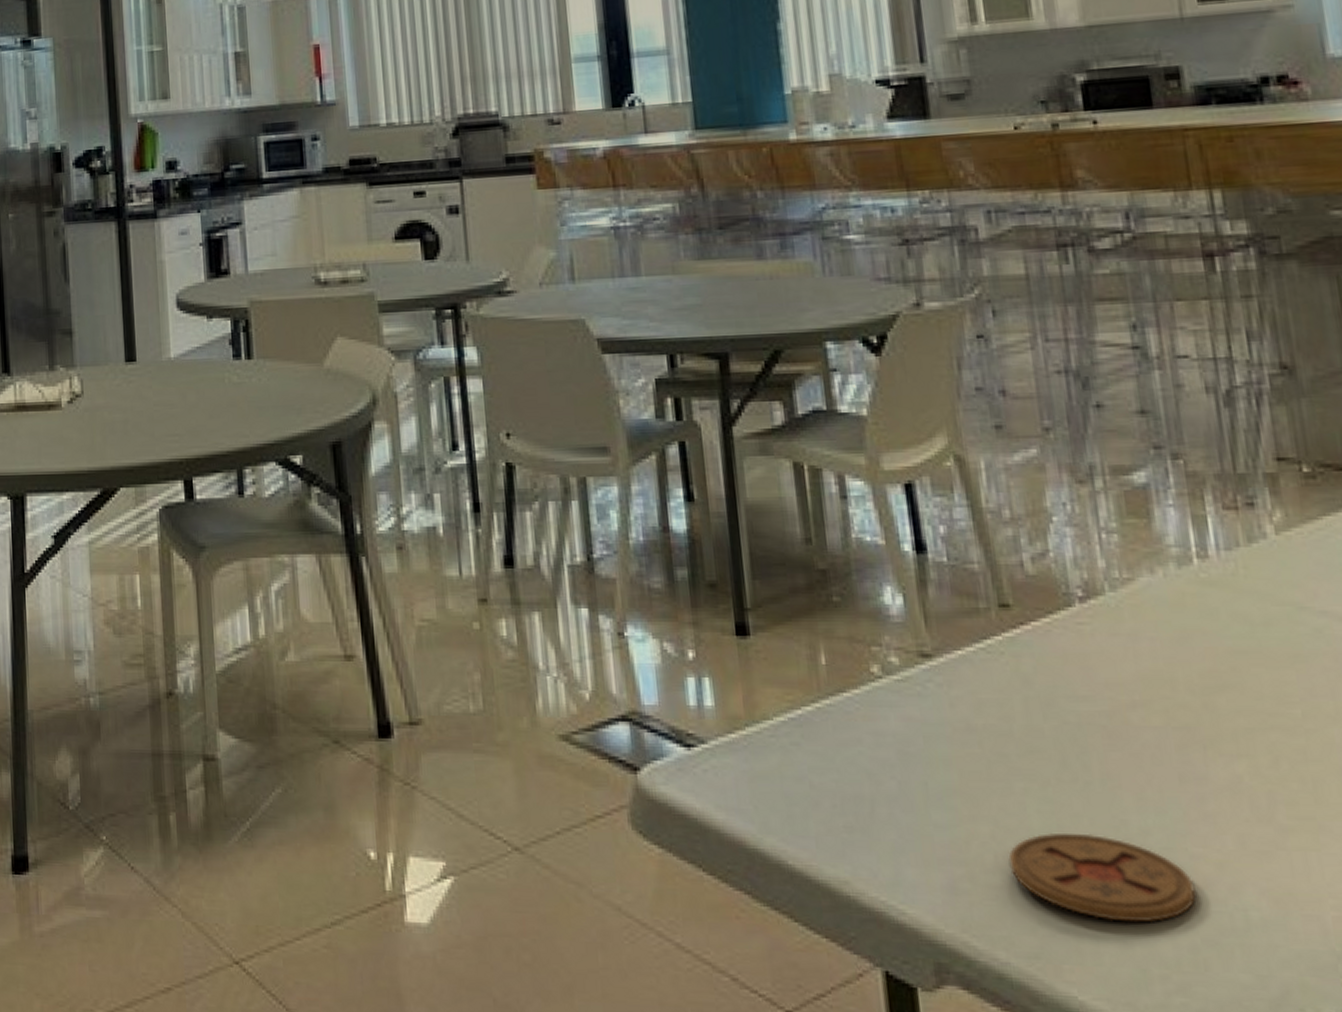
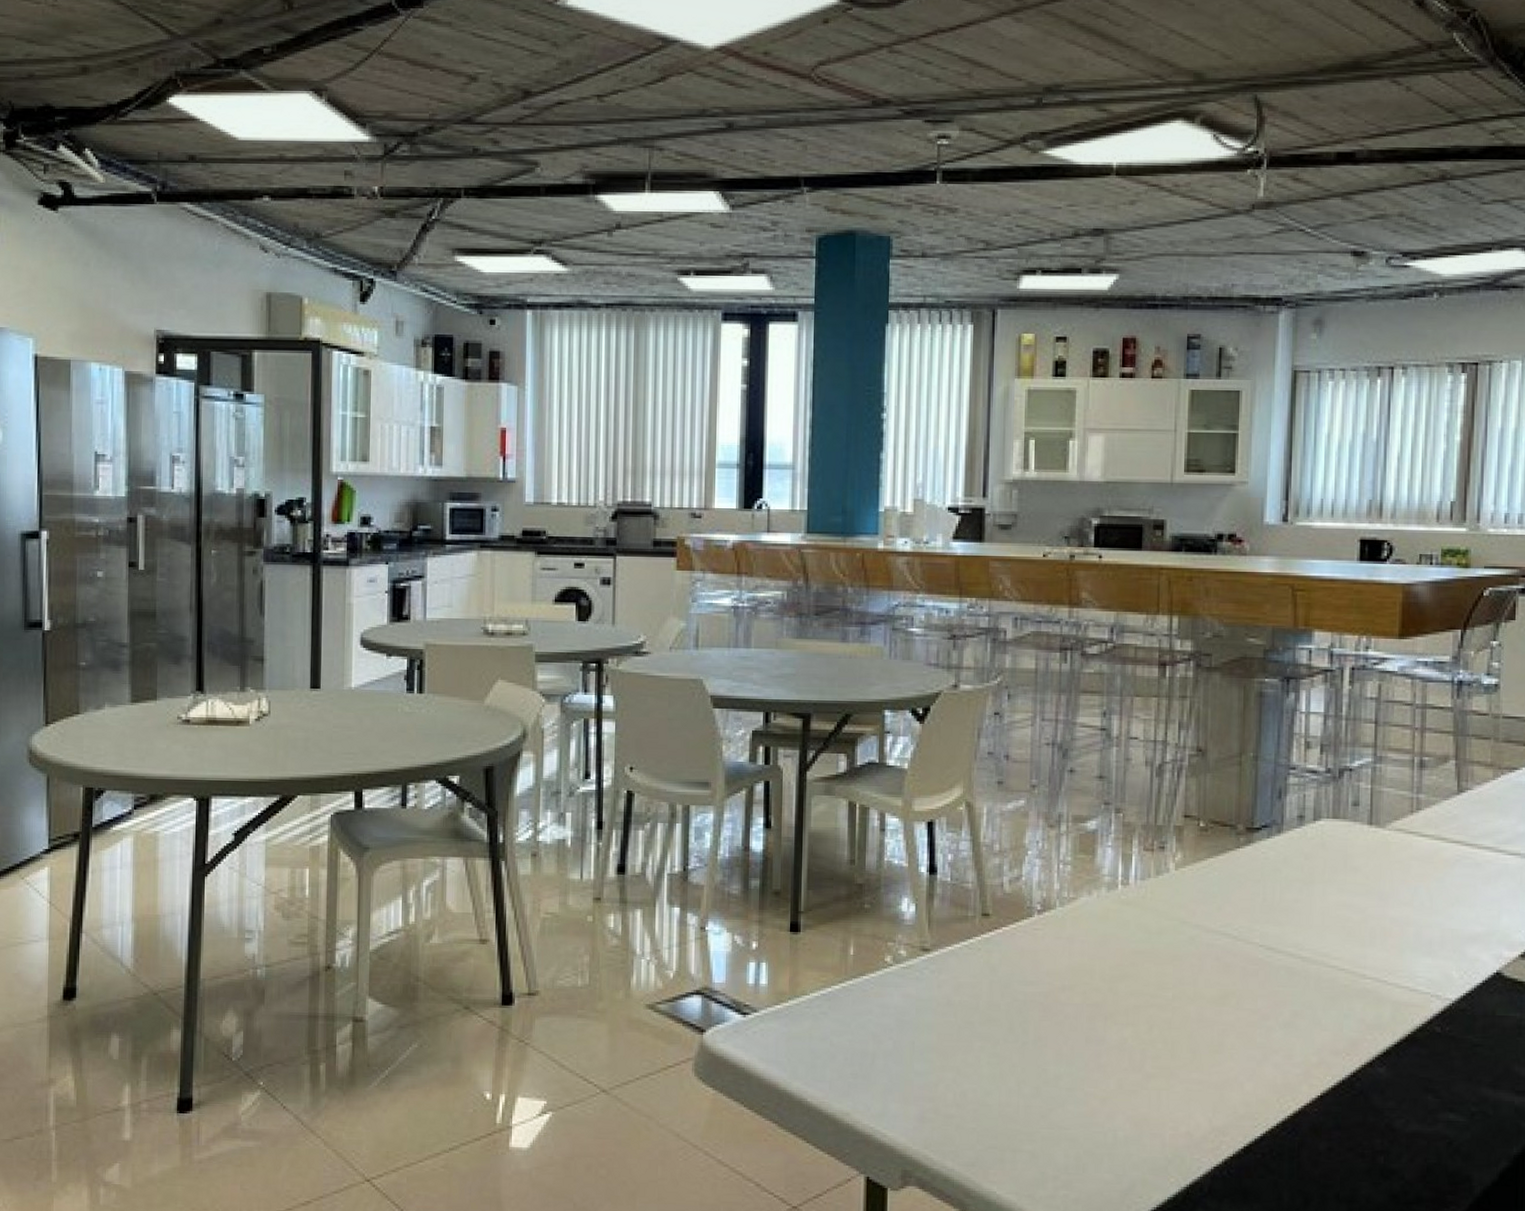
coaster: present [1008,832,1197,923] -> none [963,1078,1085,1140]

